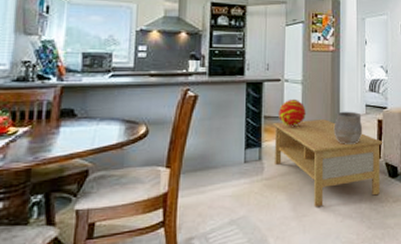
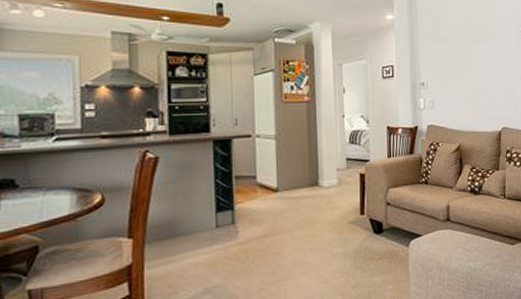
coffee table: present [273,119,383,208] -> none [245,176,367,270]
decorative sphere: present [277,98,306,127] -> none [250,155,281,187]
ceramic pot: present [333,111,363,144] -> none [312,166,344,202]

